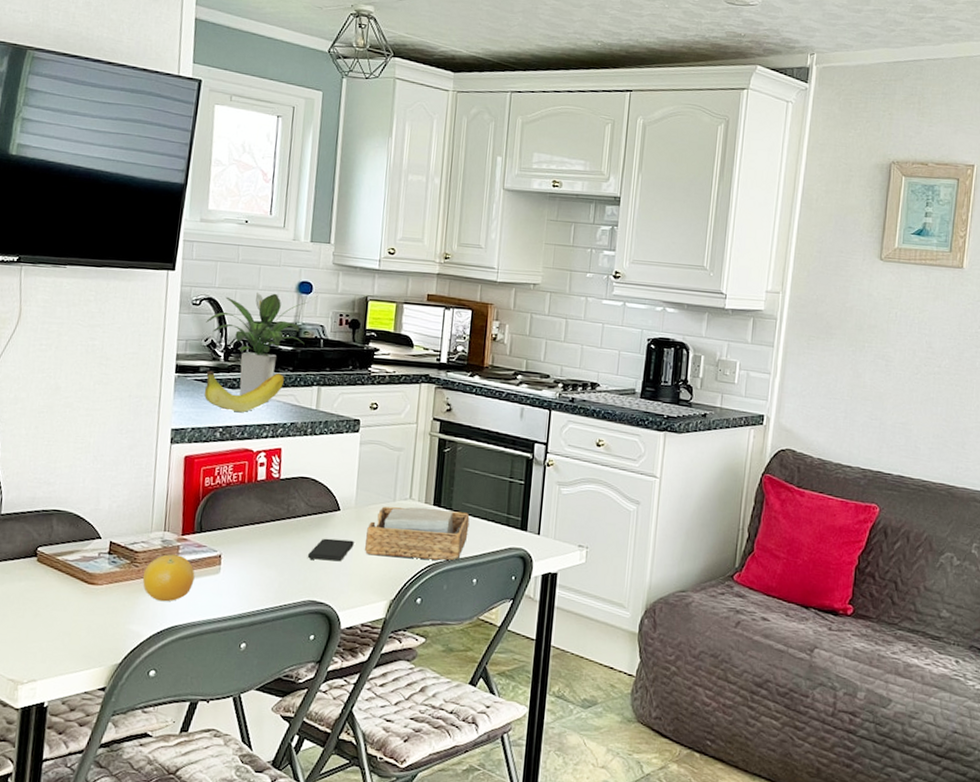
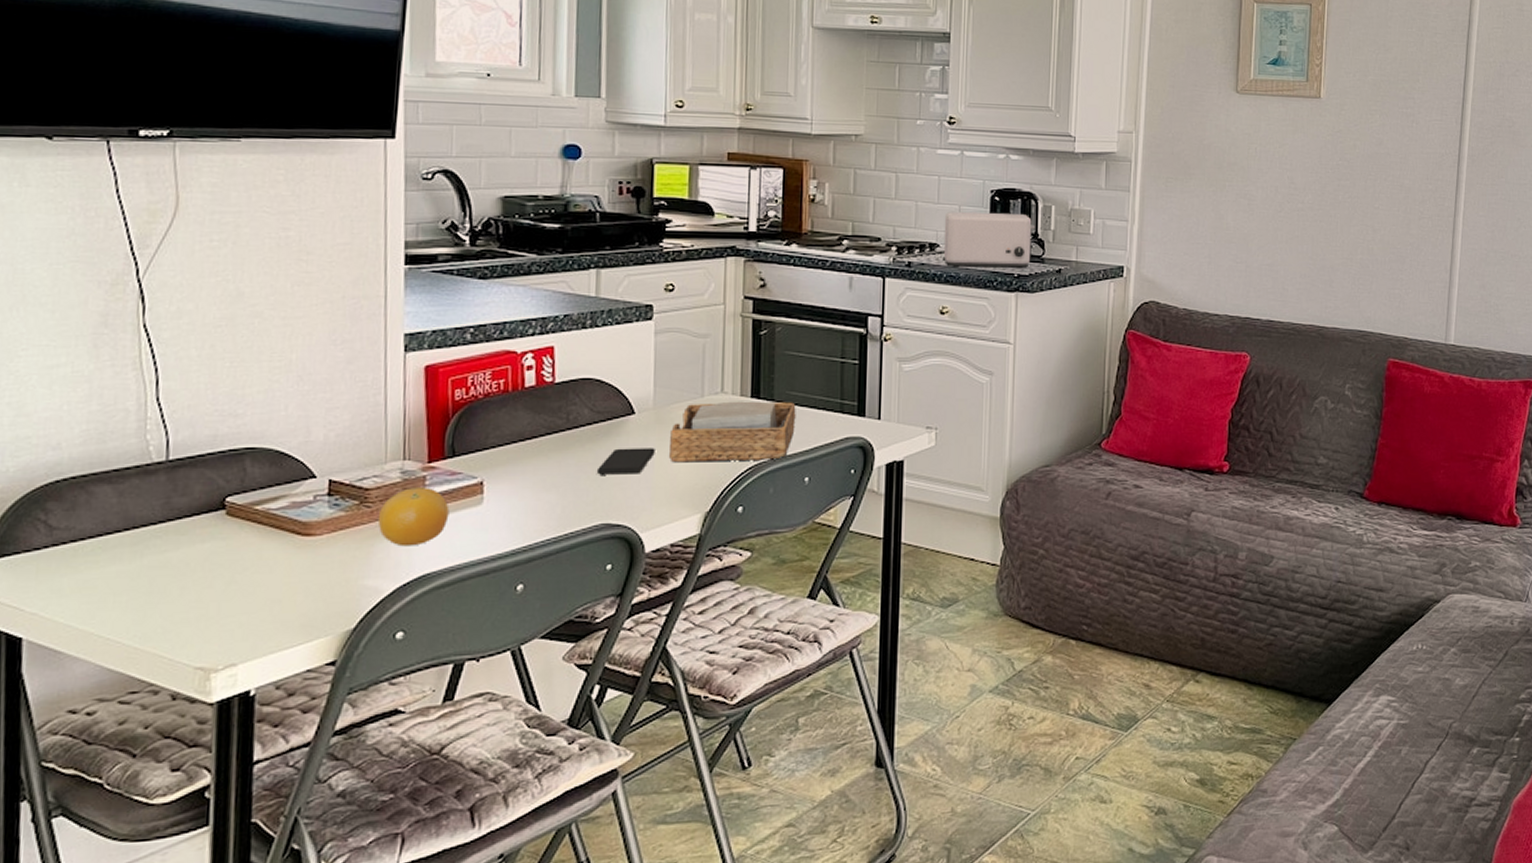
fruit: present [204,370,284,413] -> none [445,256,552,308]
potted plant: present [206,292,308,404] -> none [442,159,577,294]
toaster: none [602,356,685,411] -> present [943,212,1035,269]

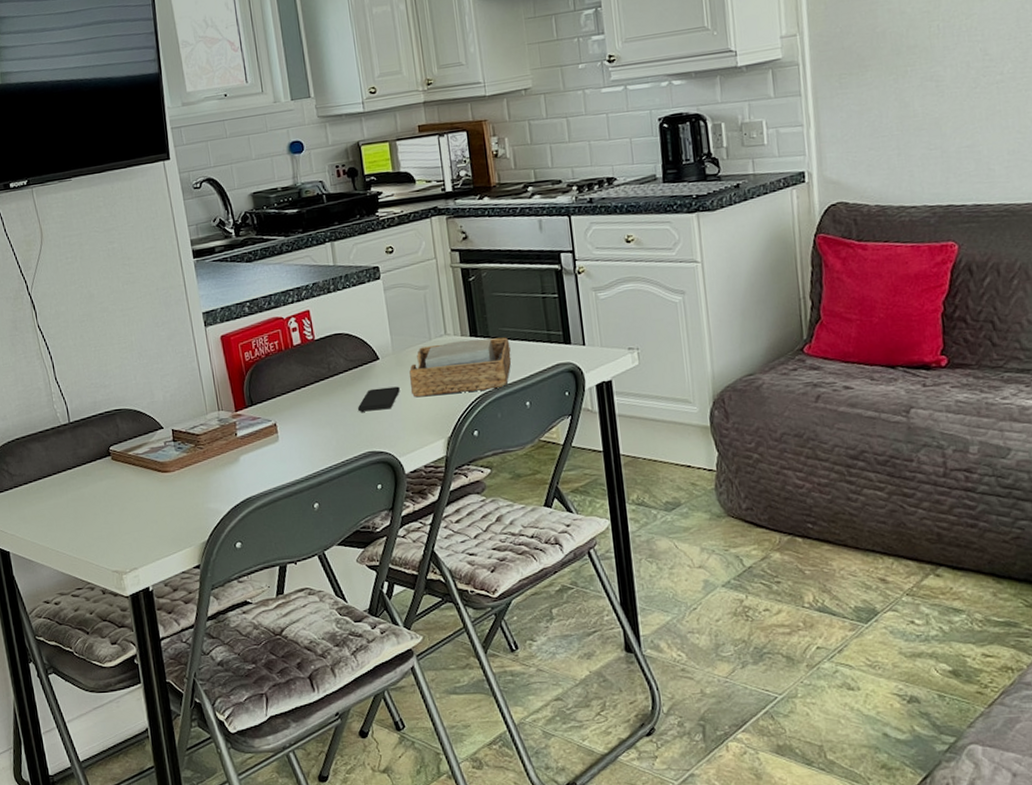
fruit: present [377,487,450,547] -> none [208,431,257,477]
toaster: present [943,212,1035,269] -> none [617,136,707,198]

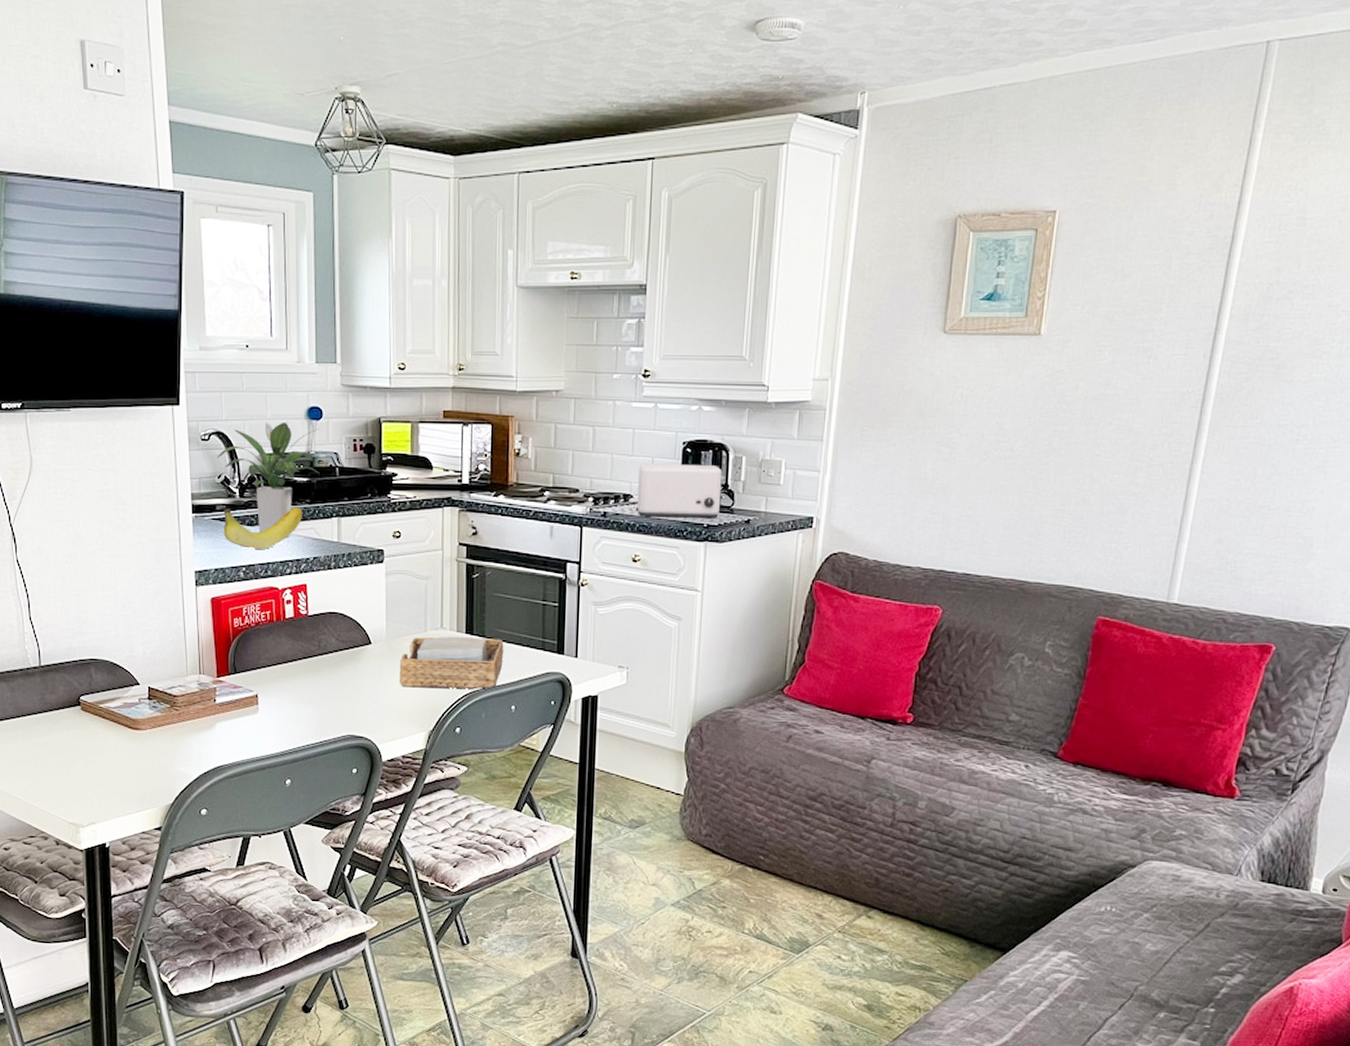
potted plant: none [210,159,308,270] -> present [217,421,320,539]
fruit: none [222,237,297,284] -> present [223,506,302,550]
mobile phone: present [357,386,400,412] -> none [342,672,388,695]
toaster: none [617,136,707,198] -> present [636,464,725,520]

